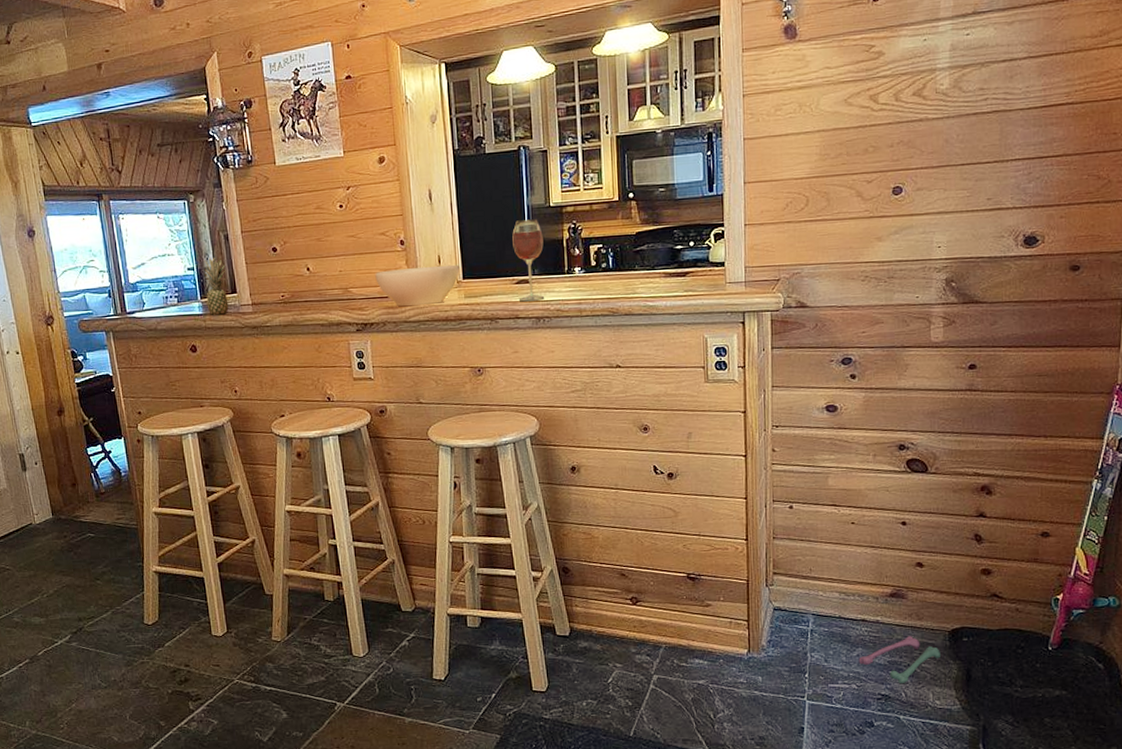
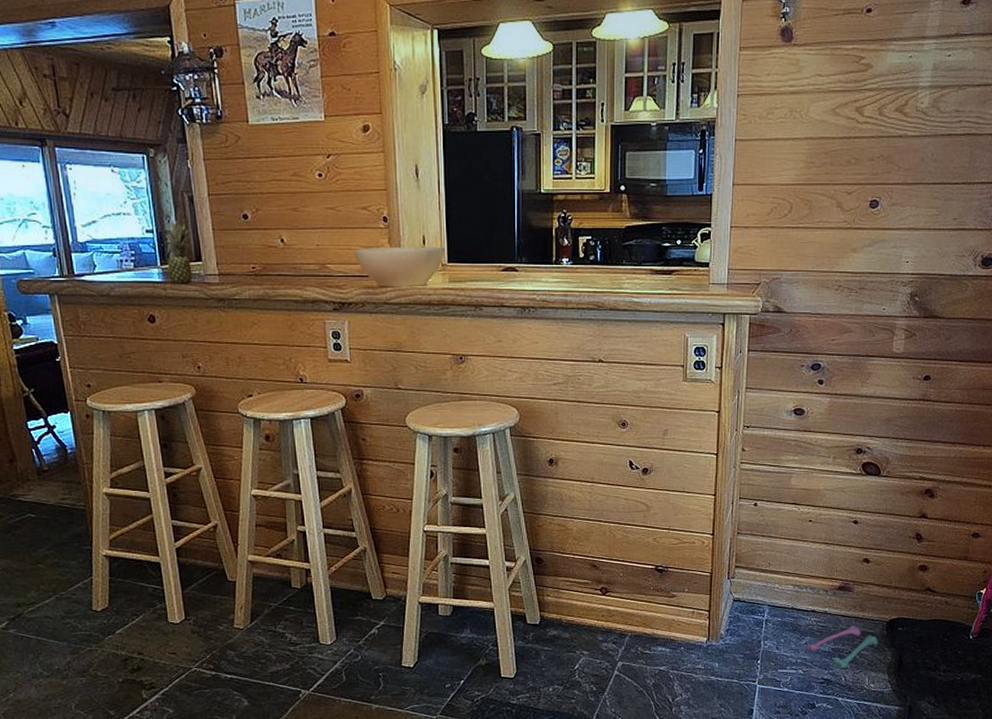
wineglass: present [512,219,545,302] -> none [501,205,532,290]

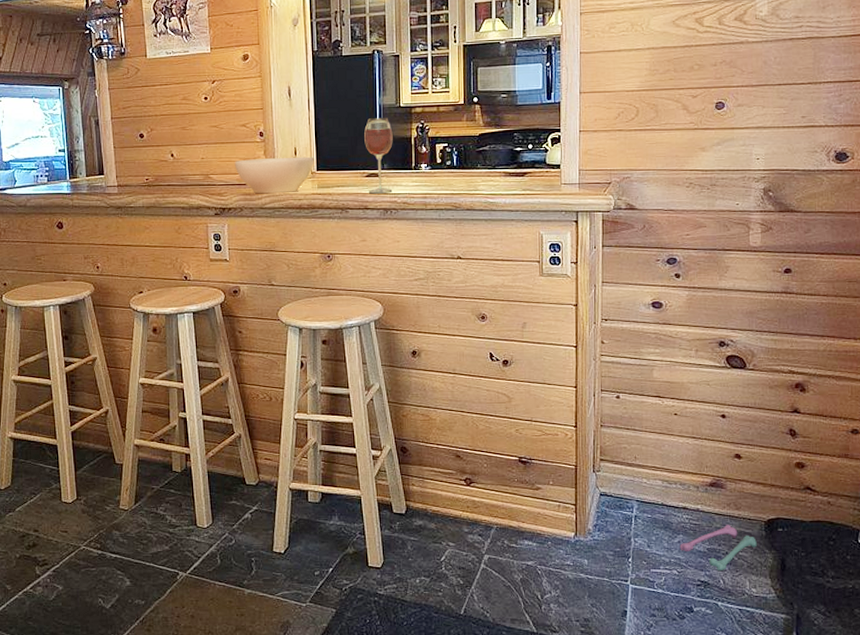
fruit: present [164,219,193,285] -> none [74,140,96,196]
wineglass: none [501,205,532,290] -> present [364,118,393,194]

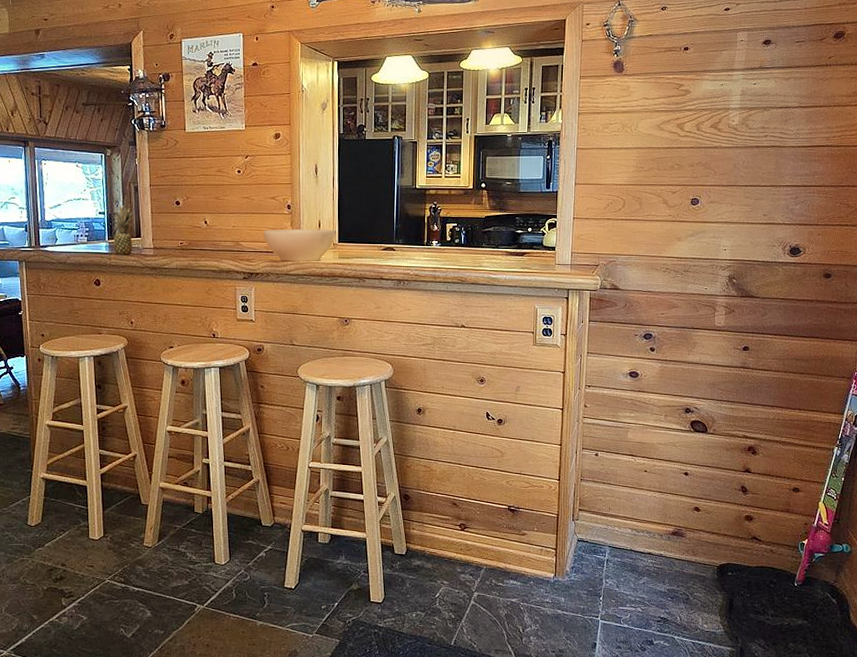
fruit: none [74,140,96,196] -> present [113,204,134,256]
wineglass: present [364,118,393,194] -> none [383,197,408,266]
dog toy: present [679,525,757,572] -> none [644,569,710,610]

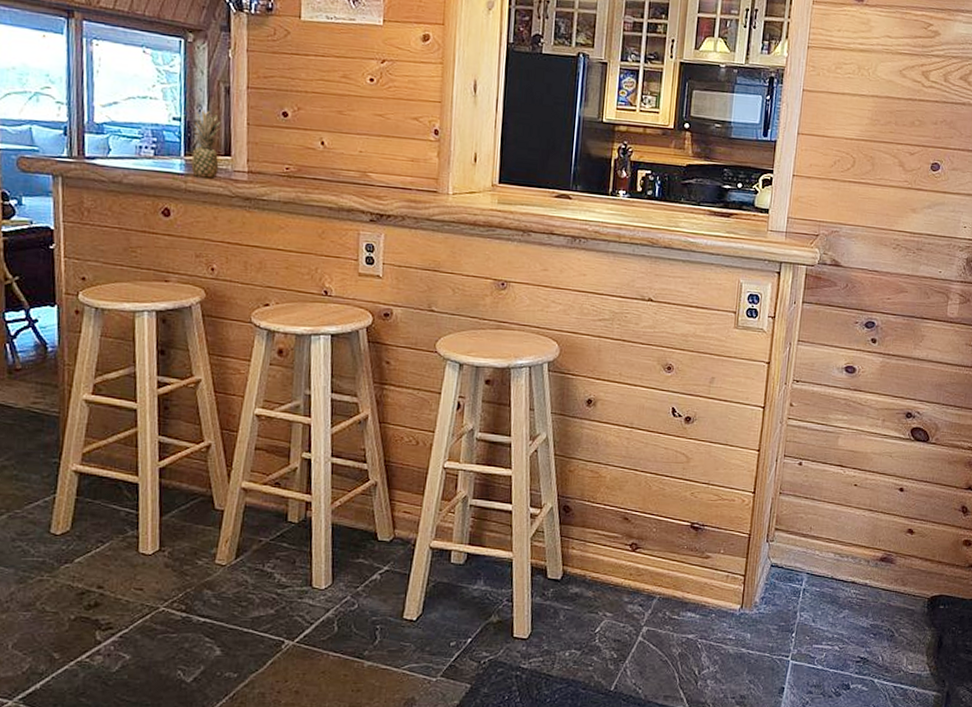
bowl: present [262,229,336,262] -> none [399,159,497,205]

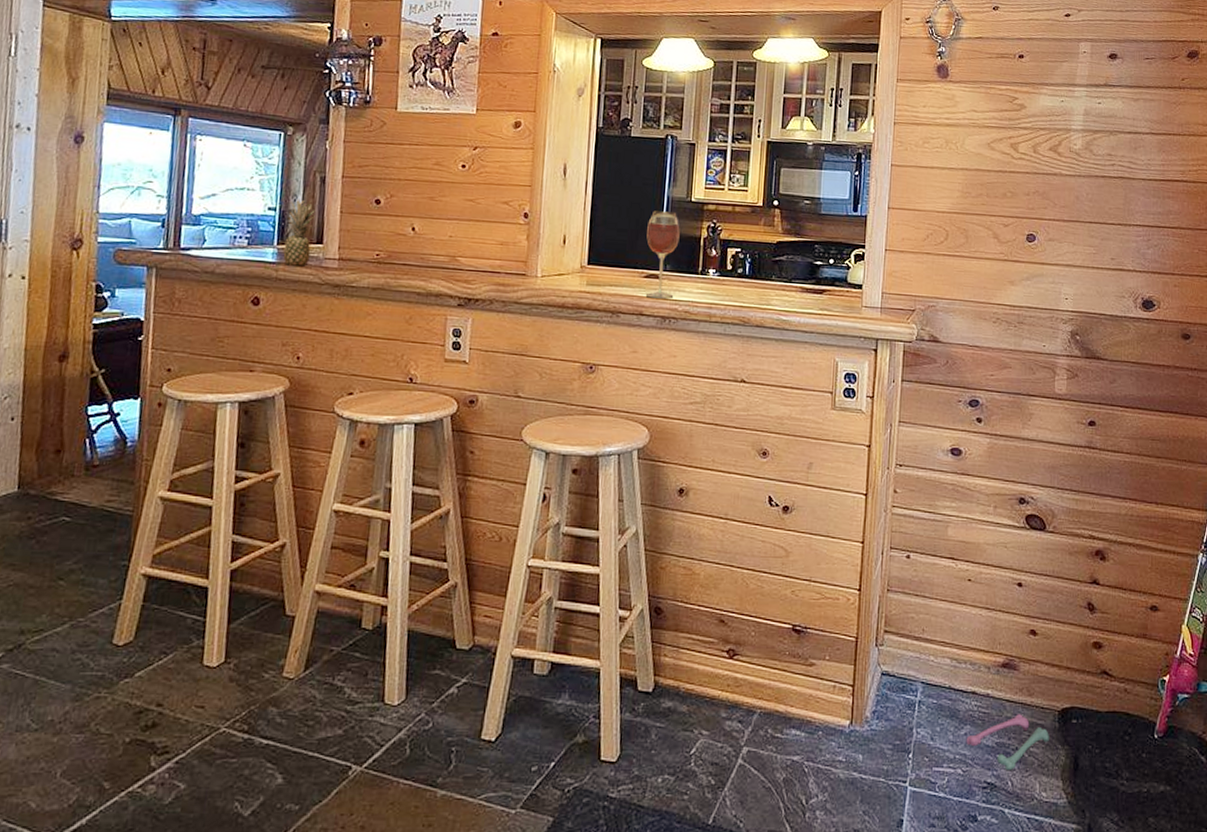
wineglass: none [556,130,591,219] -> present [645,210,680,299]
dog toy: none [844,601,918,648] -> present [966,714,1049,771]

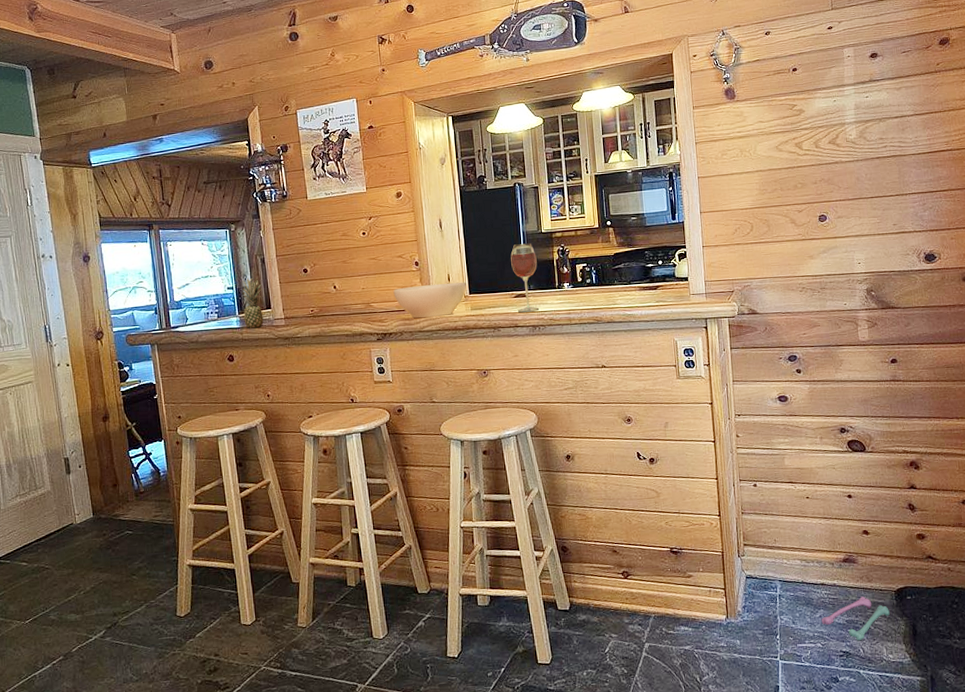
bowl: none [488,243,586,287] -> present [392,282,467,319]

